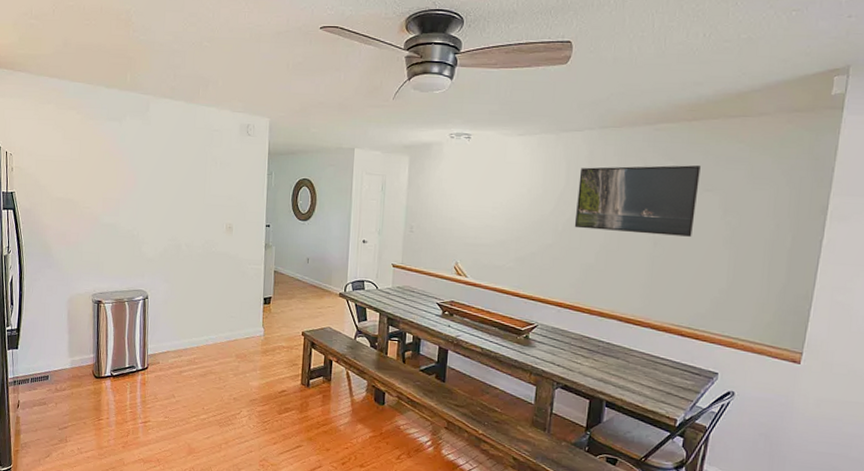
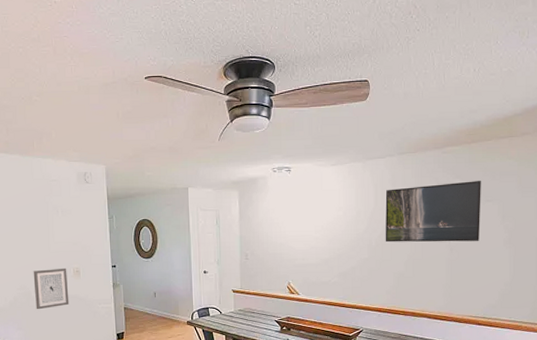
wall art: none [184,222,220,264] -> present [33,268,69,310]

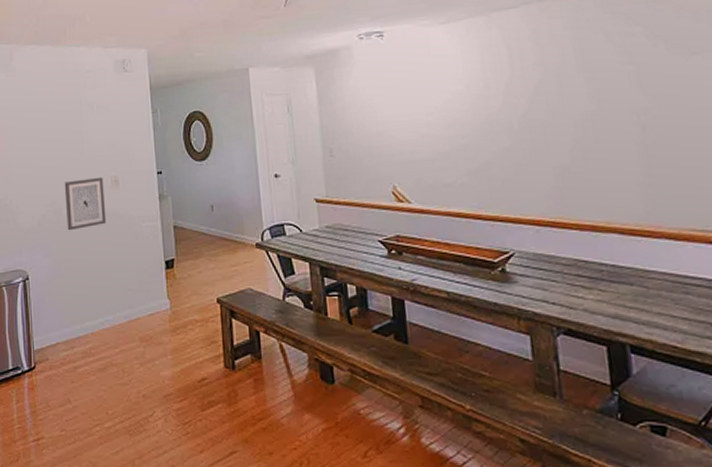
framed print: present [385,181,481,243] -> none [525,26,689,124]

